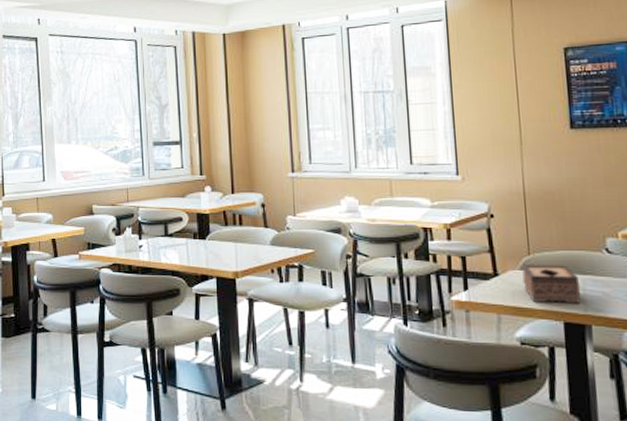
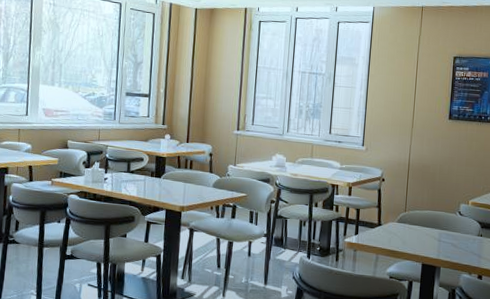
tissue box: present [522,265,581,304] -> none [398,219,438,251]

